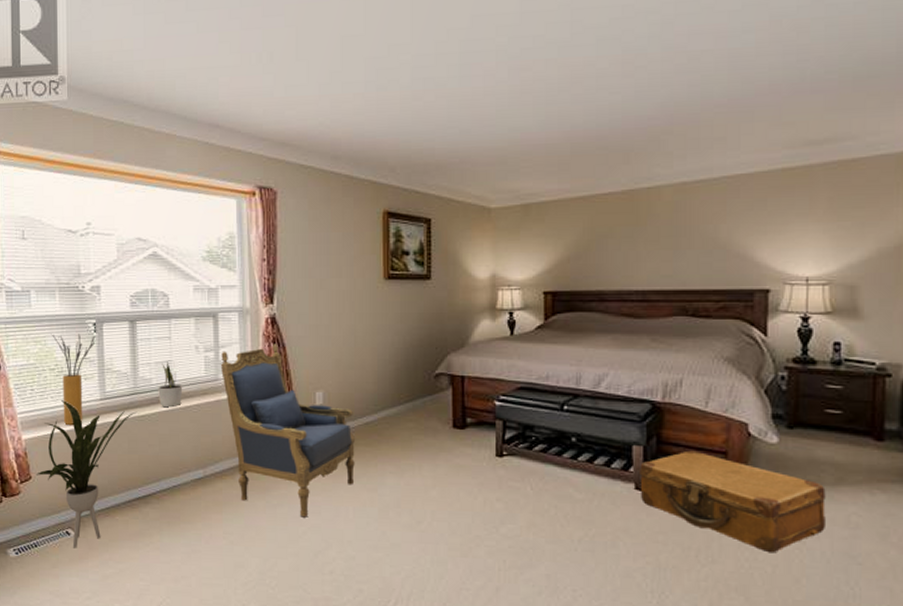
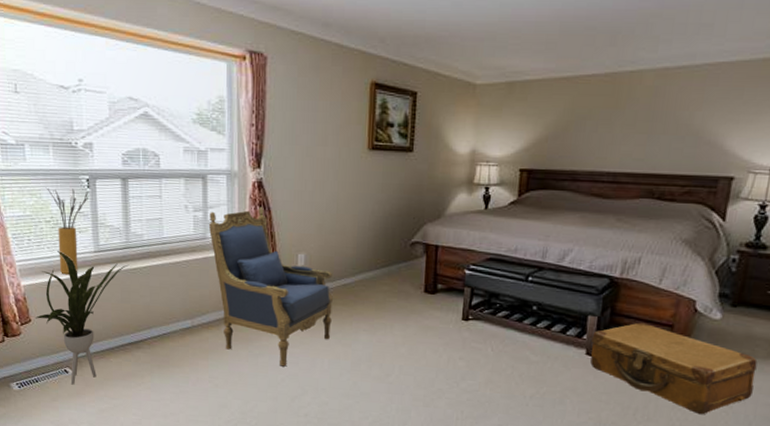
potted plant: present [158,361,183,408] -> none [149,219,173,263]

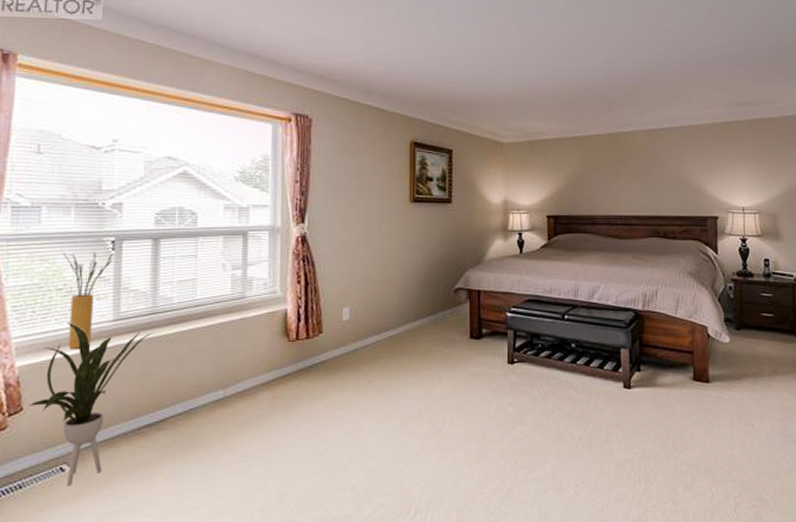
armchair: present [209,207,333,367] -> none [248,262,379,434]
suitcase: present [590,322,758,415] -> none [627,351,767,437]

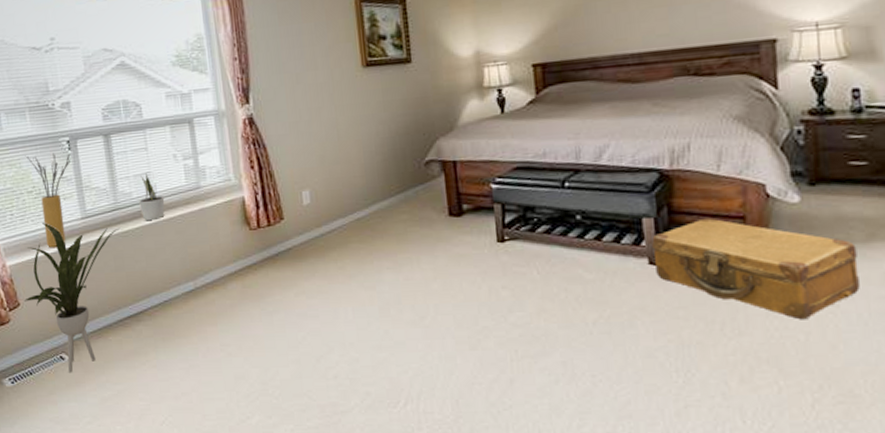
potted plant: none [179,280,207,327] -> present [139,173,165,221]
suitcase: none [627,351,767,437] -> present [652,217,860,320]

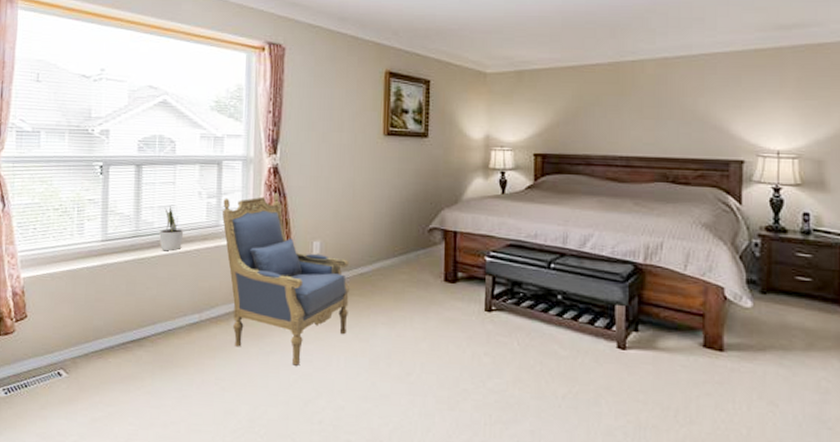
house plant: present [23,223,118,373] -> none [31,240,135,390]
vase: present [25,153,71,248] -> none [57,174,102,266]
armchair: none [200,145,350,322] -> present [222,193,349,366]
suitcase: present [652,217,860,320] -> none [622,311,797,416]

